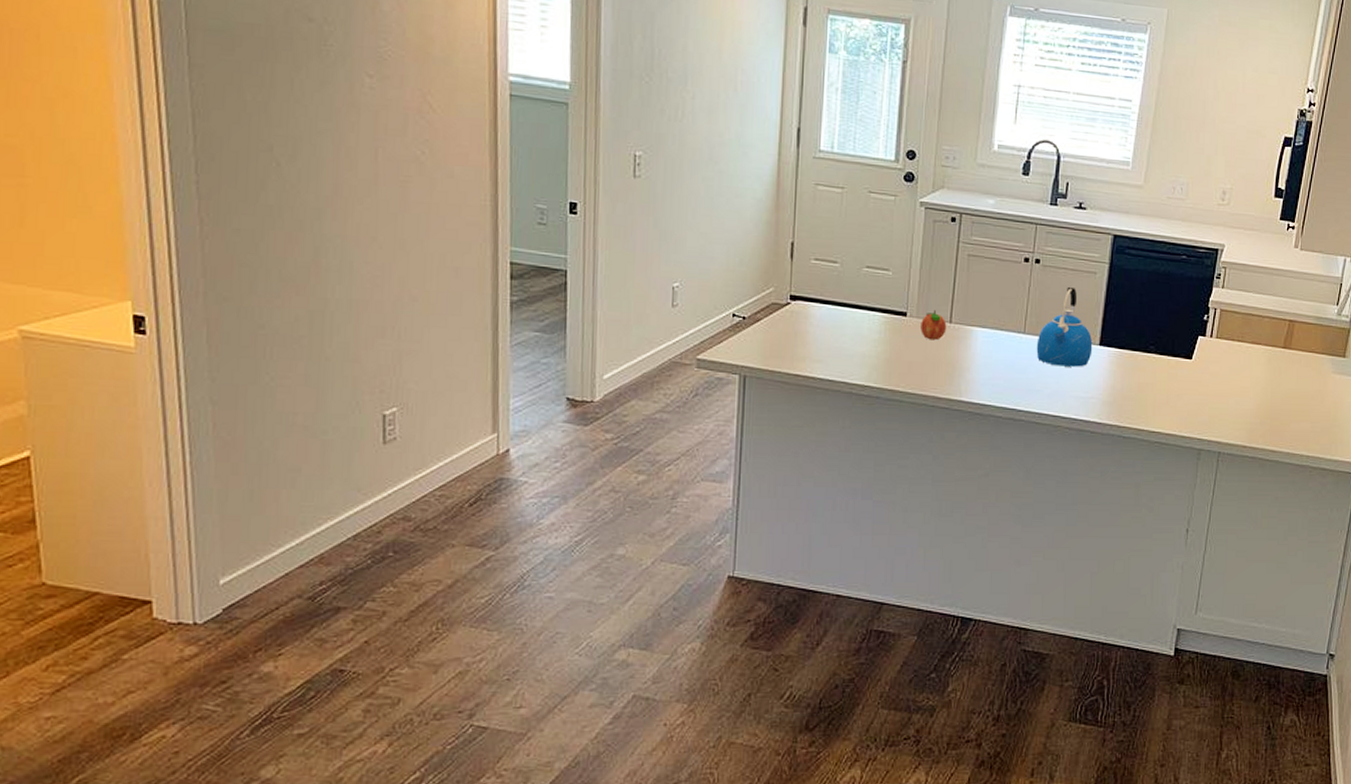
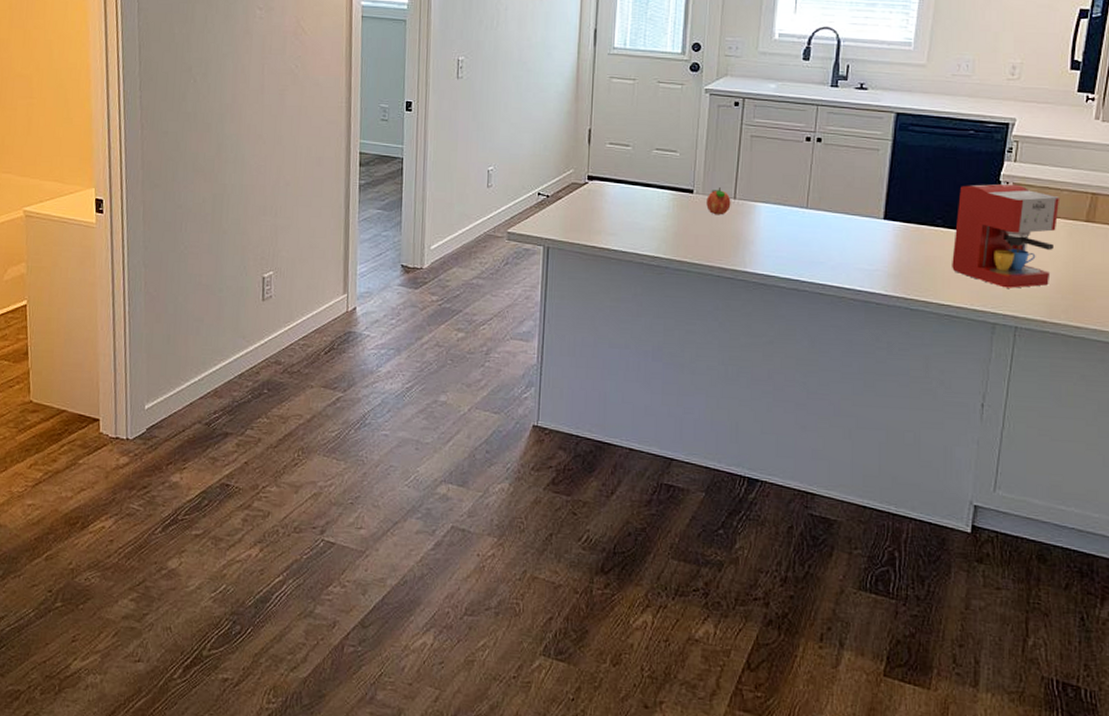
kettle: present [1036,286,1093,367] -> none [819,163,877,240]
coffee maker: none [1163,310,1262,414] -> present [952,183,1060,288]

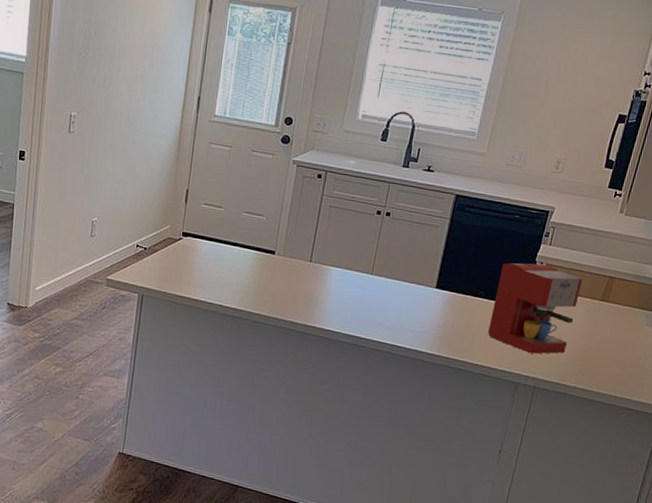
fruit: present [706,187,731,215] -> none [285,251,308,276]

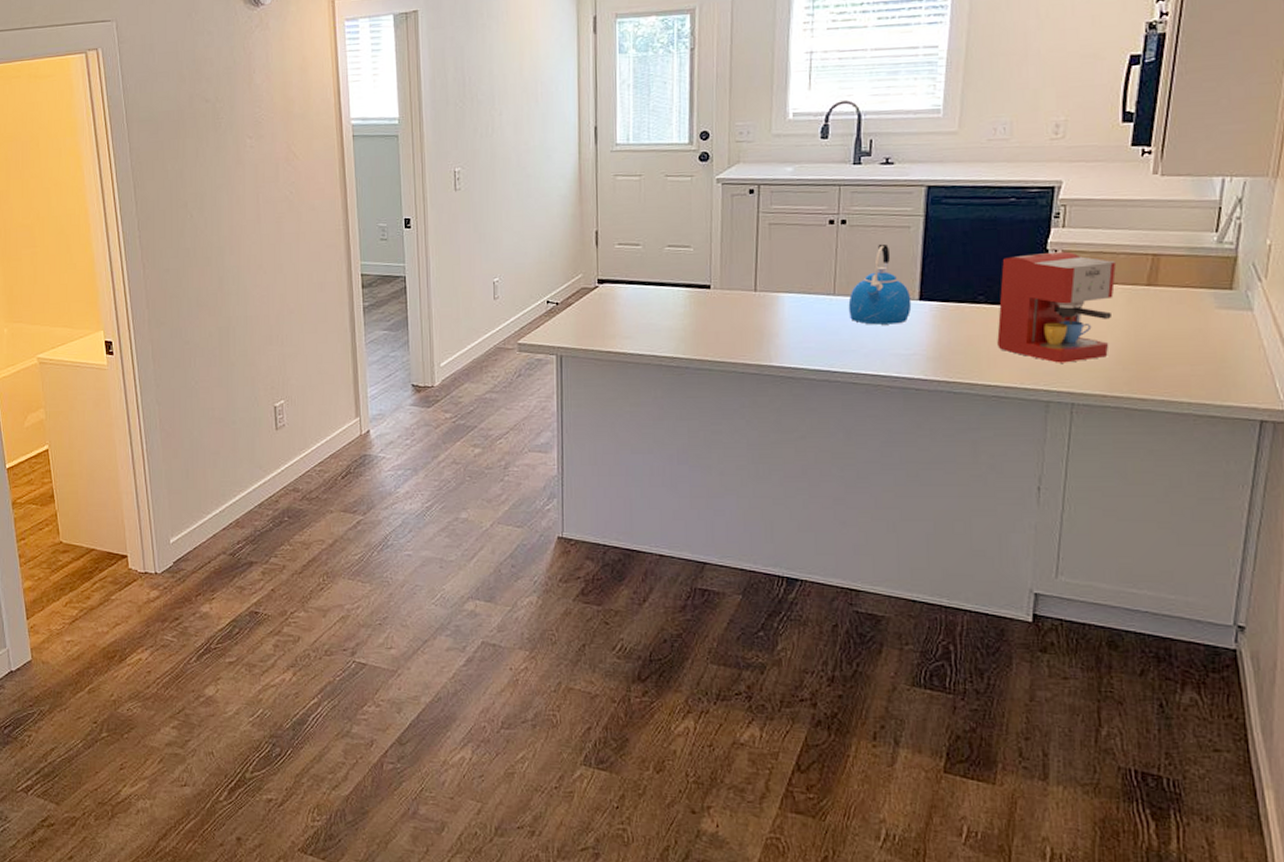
kettle: none [381,237,430,306] -> present [848,243,912,325]

